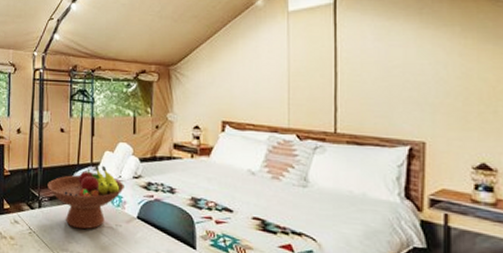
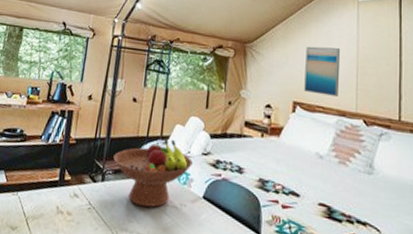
wall art: none [233,64,269,113] -> present [304,46,340,96]

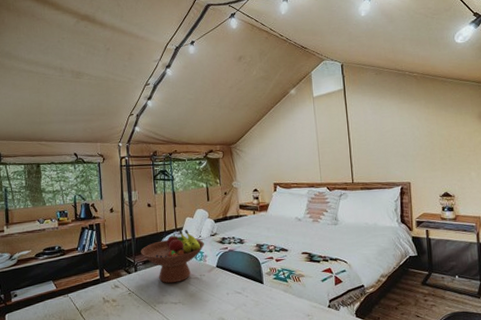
wall art: present [304,46,340,96] -> none [278,137,306,175]

